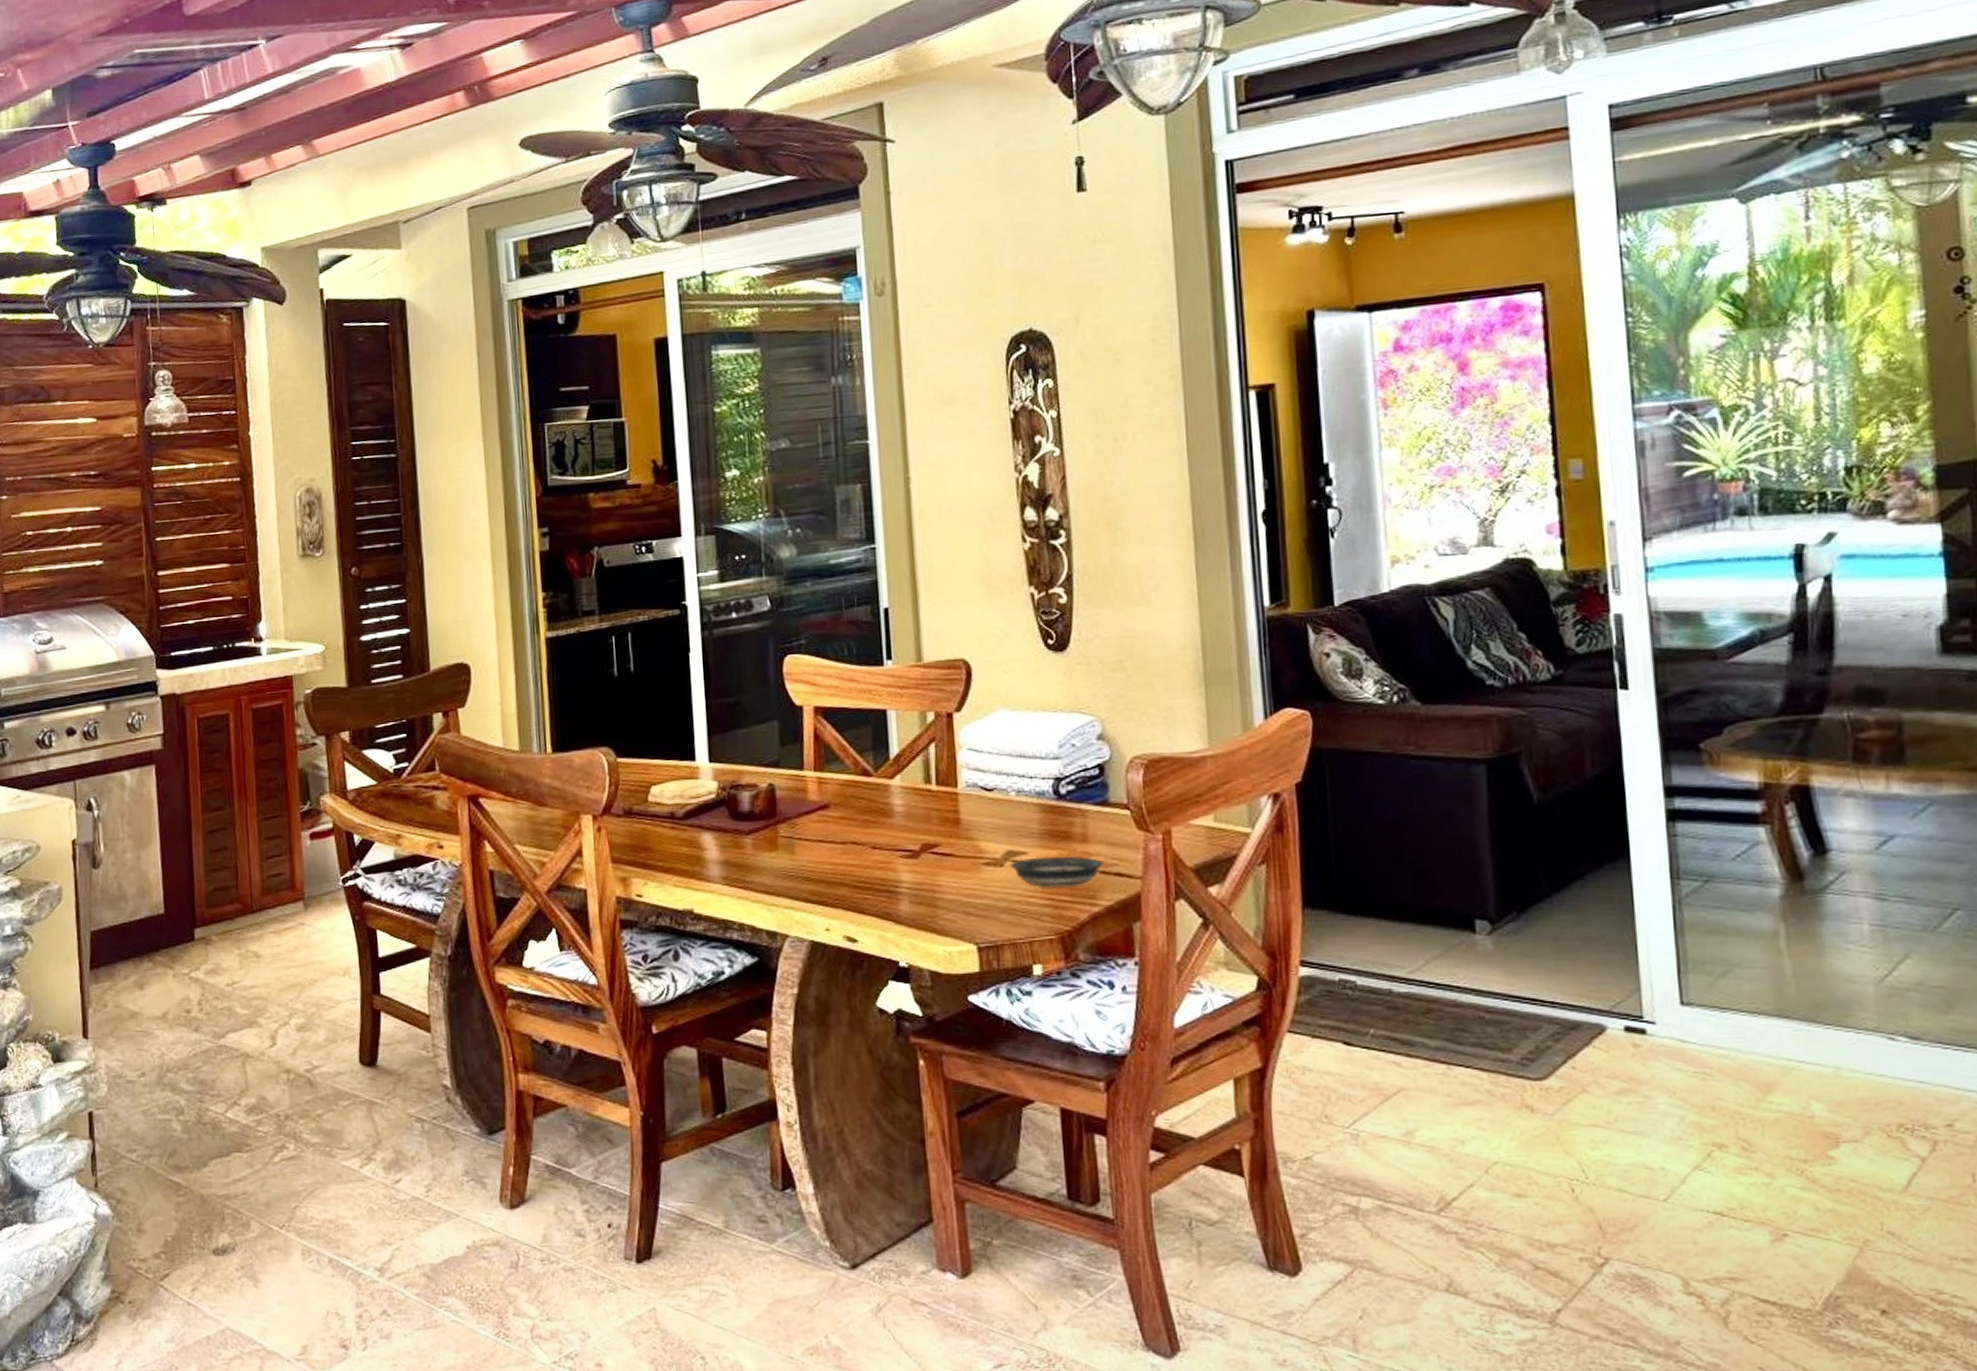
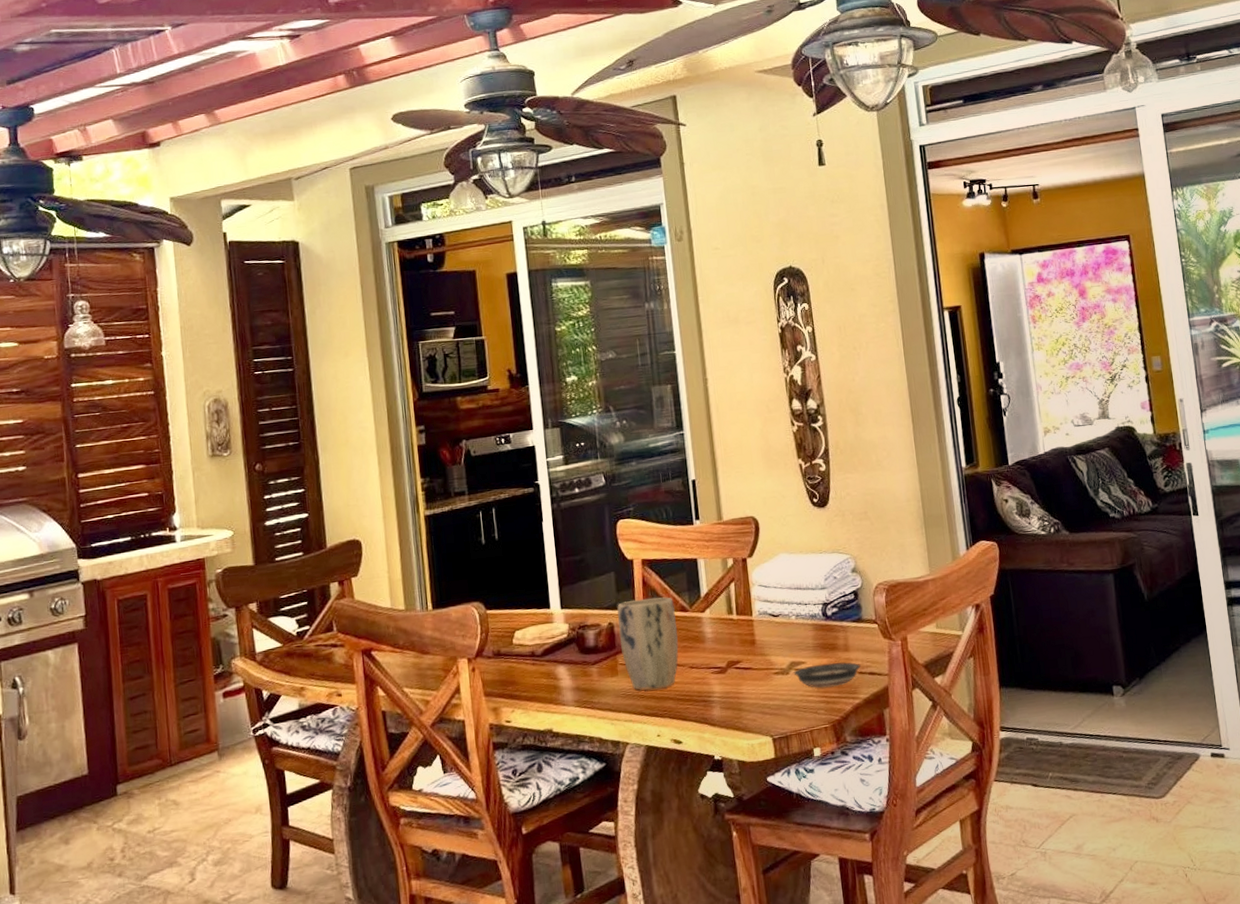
plant pot: none [780,755,858,872] -> present [617,597,679,691]

